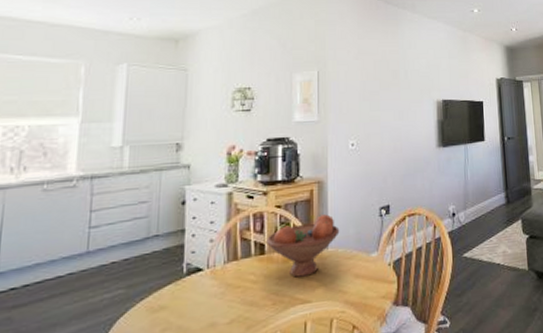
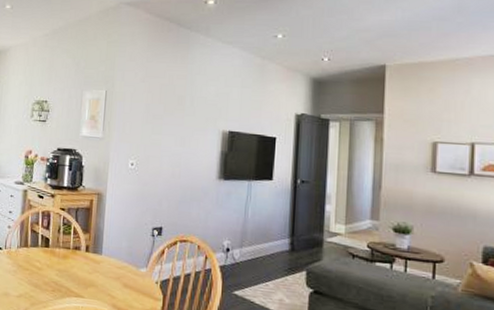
fruit bowl: present [265,214,340,278] -> none [50,224,114,275]

